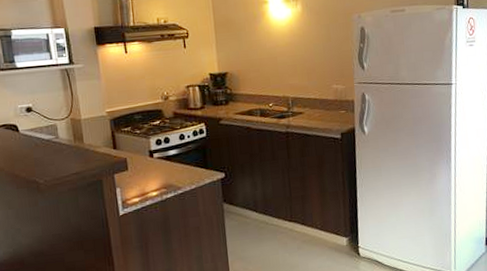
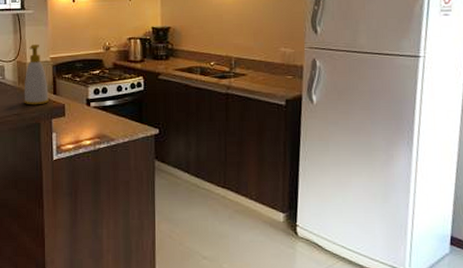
soap bottle: none [81,98,110,163] -> present [24,43,50,105]

